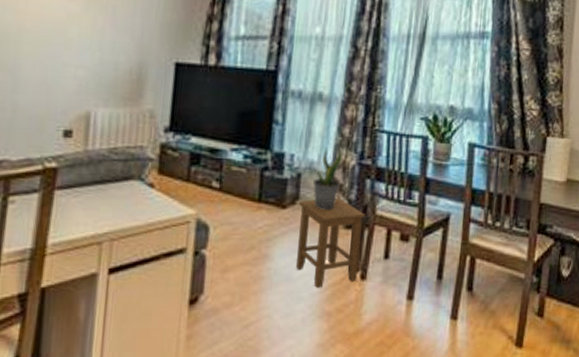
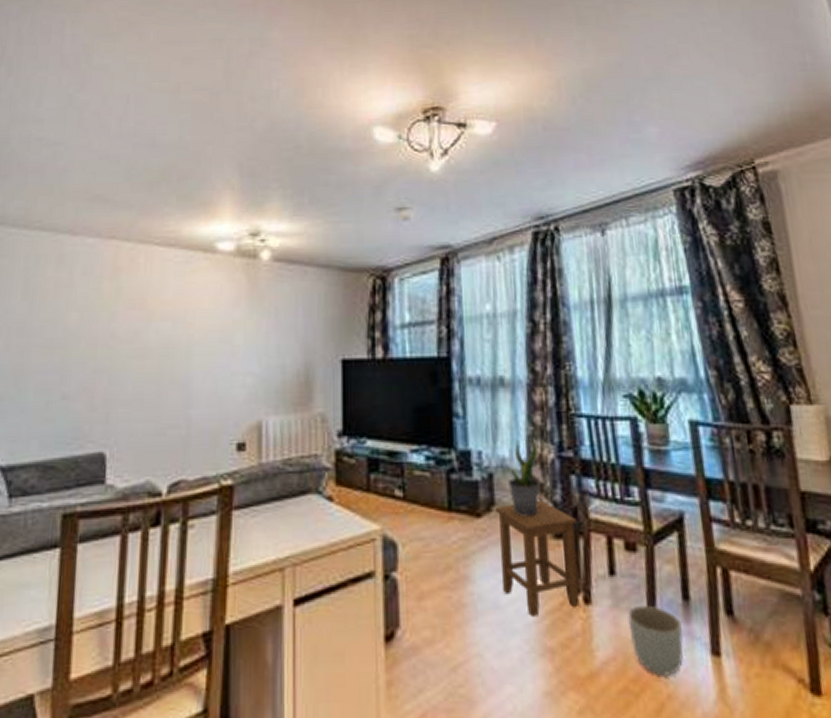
planter: none [392,282,433,333] -> present [627,605,684,676]

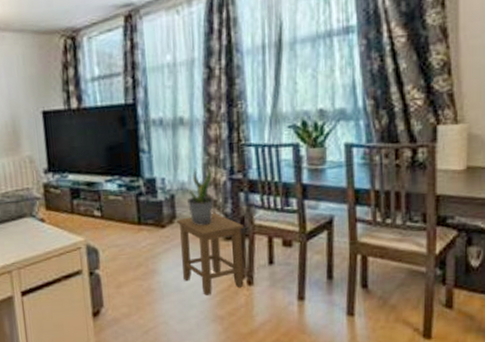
planter: present [627,605,684,676] -> none [282,284,325,331]

